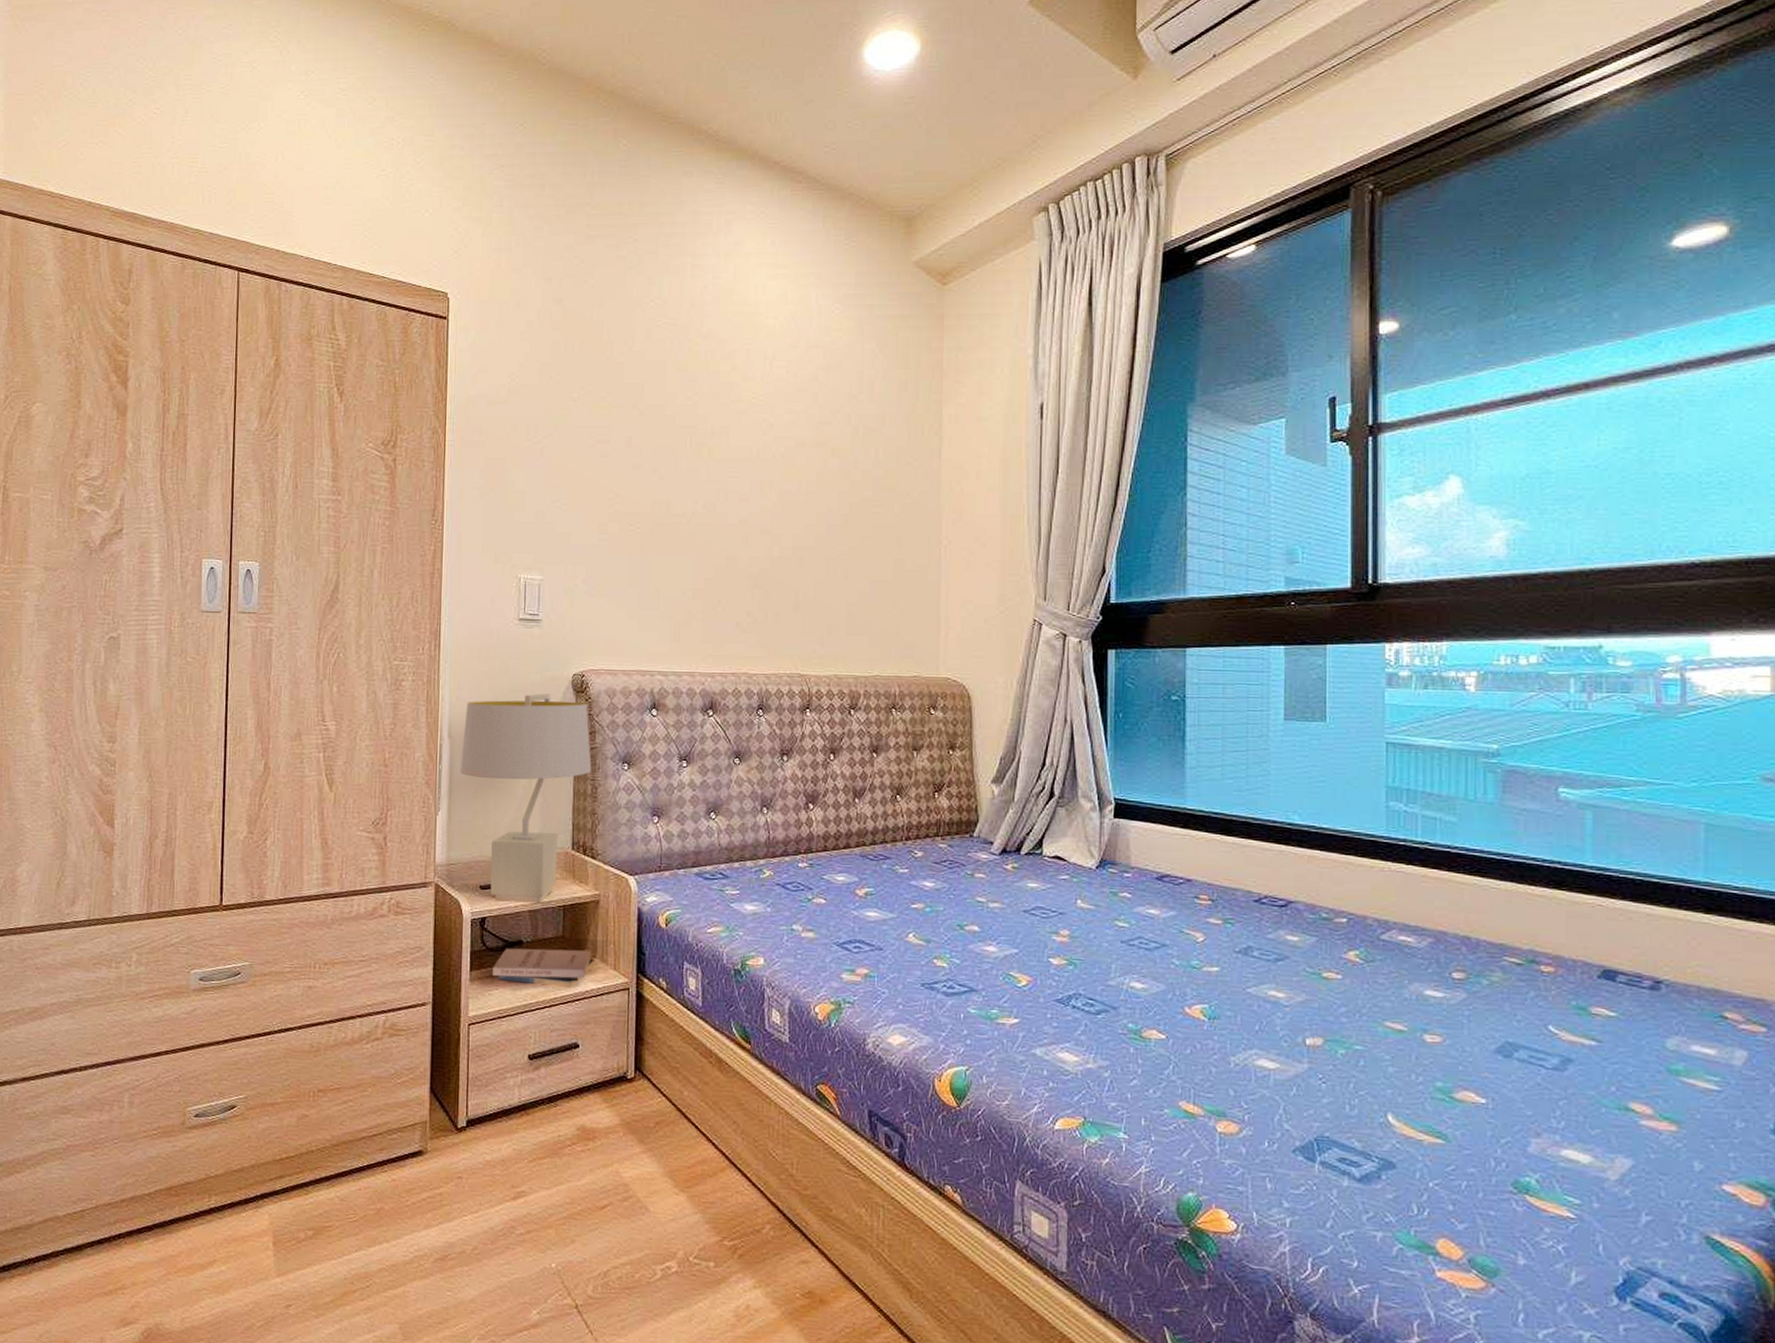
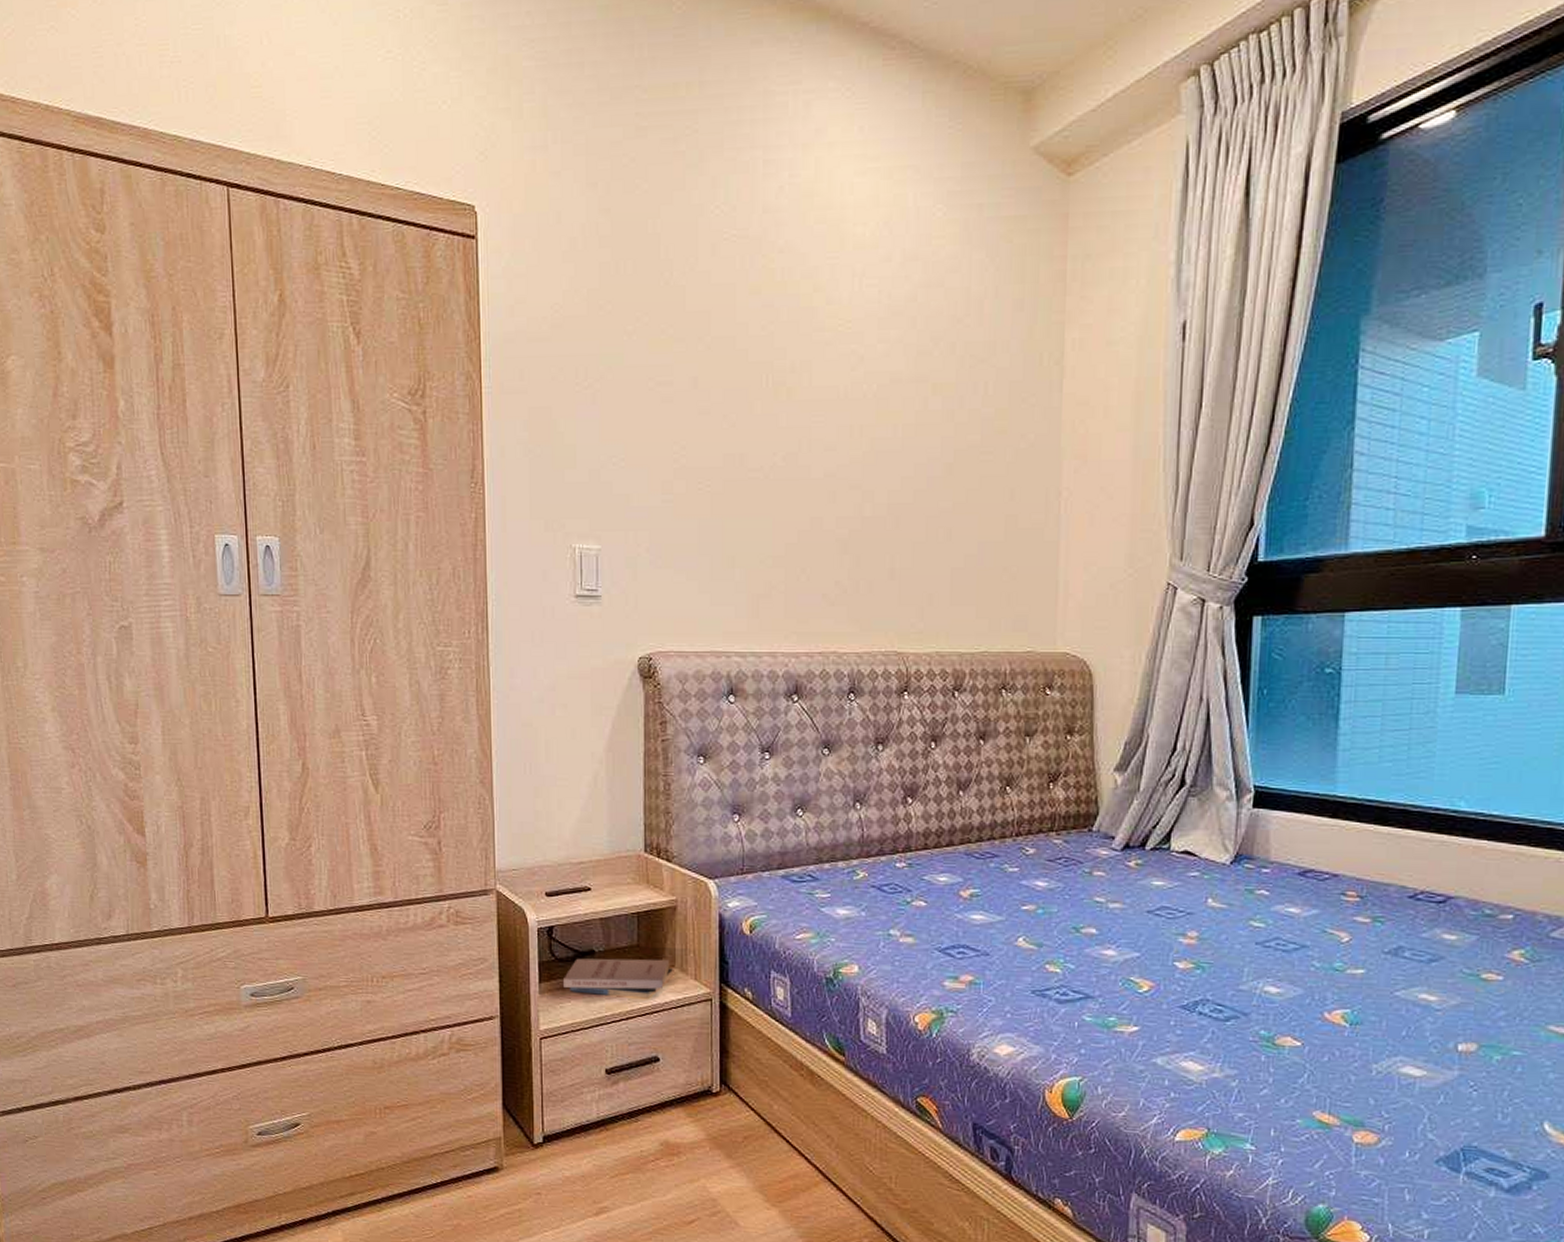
table lamp: present [460,693,592,903] -> none [517,680,663,910]

